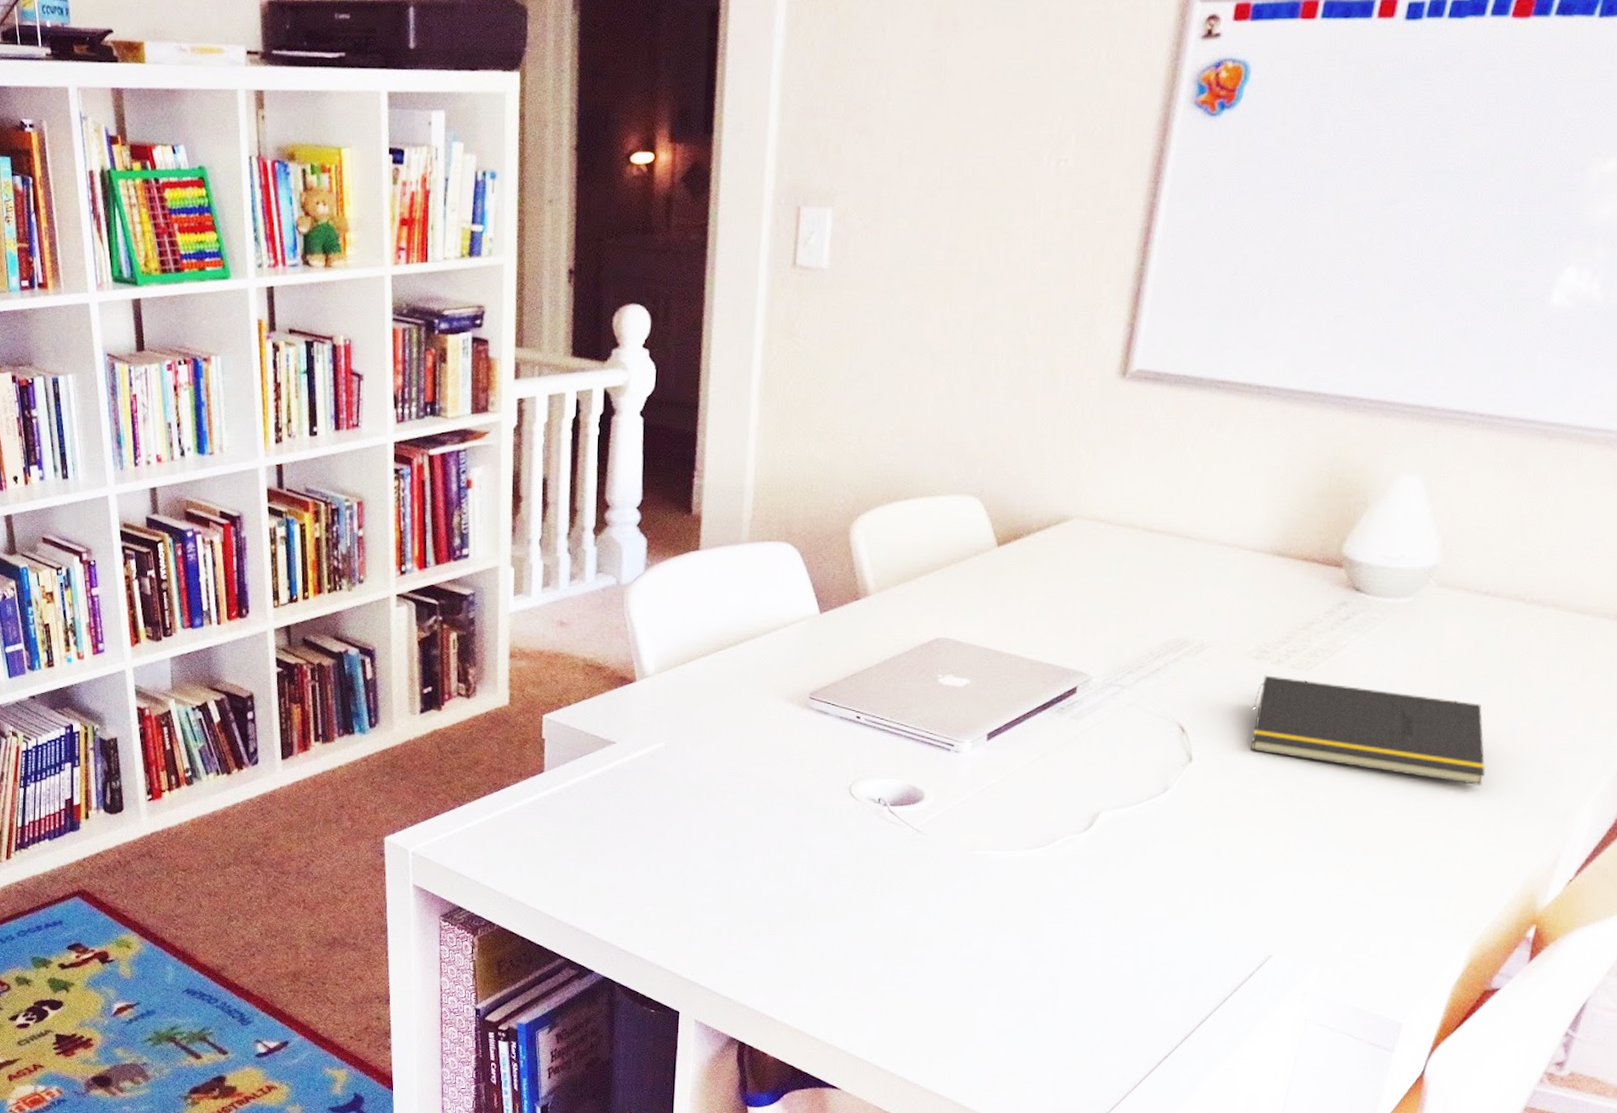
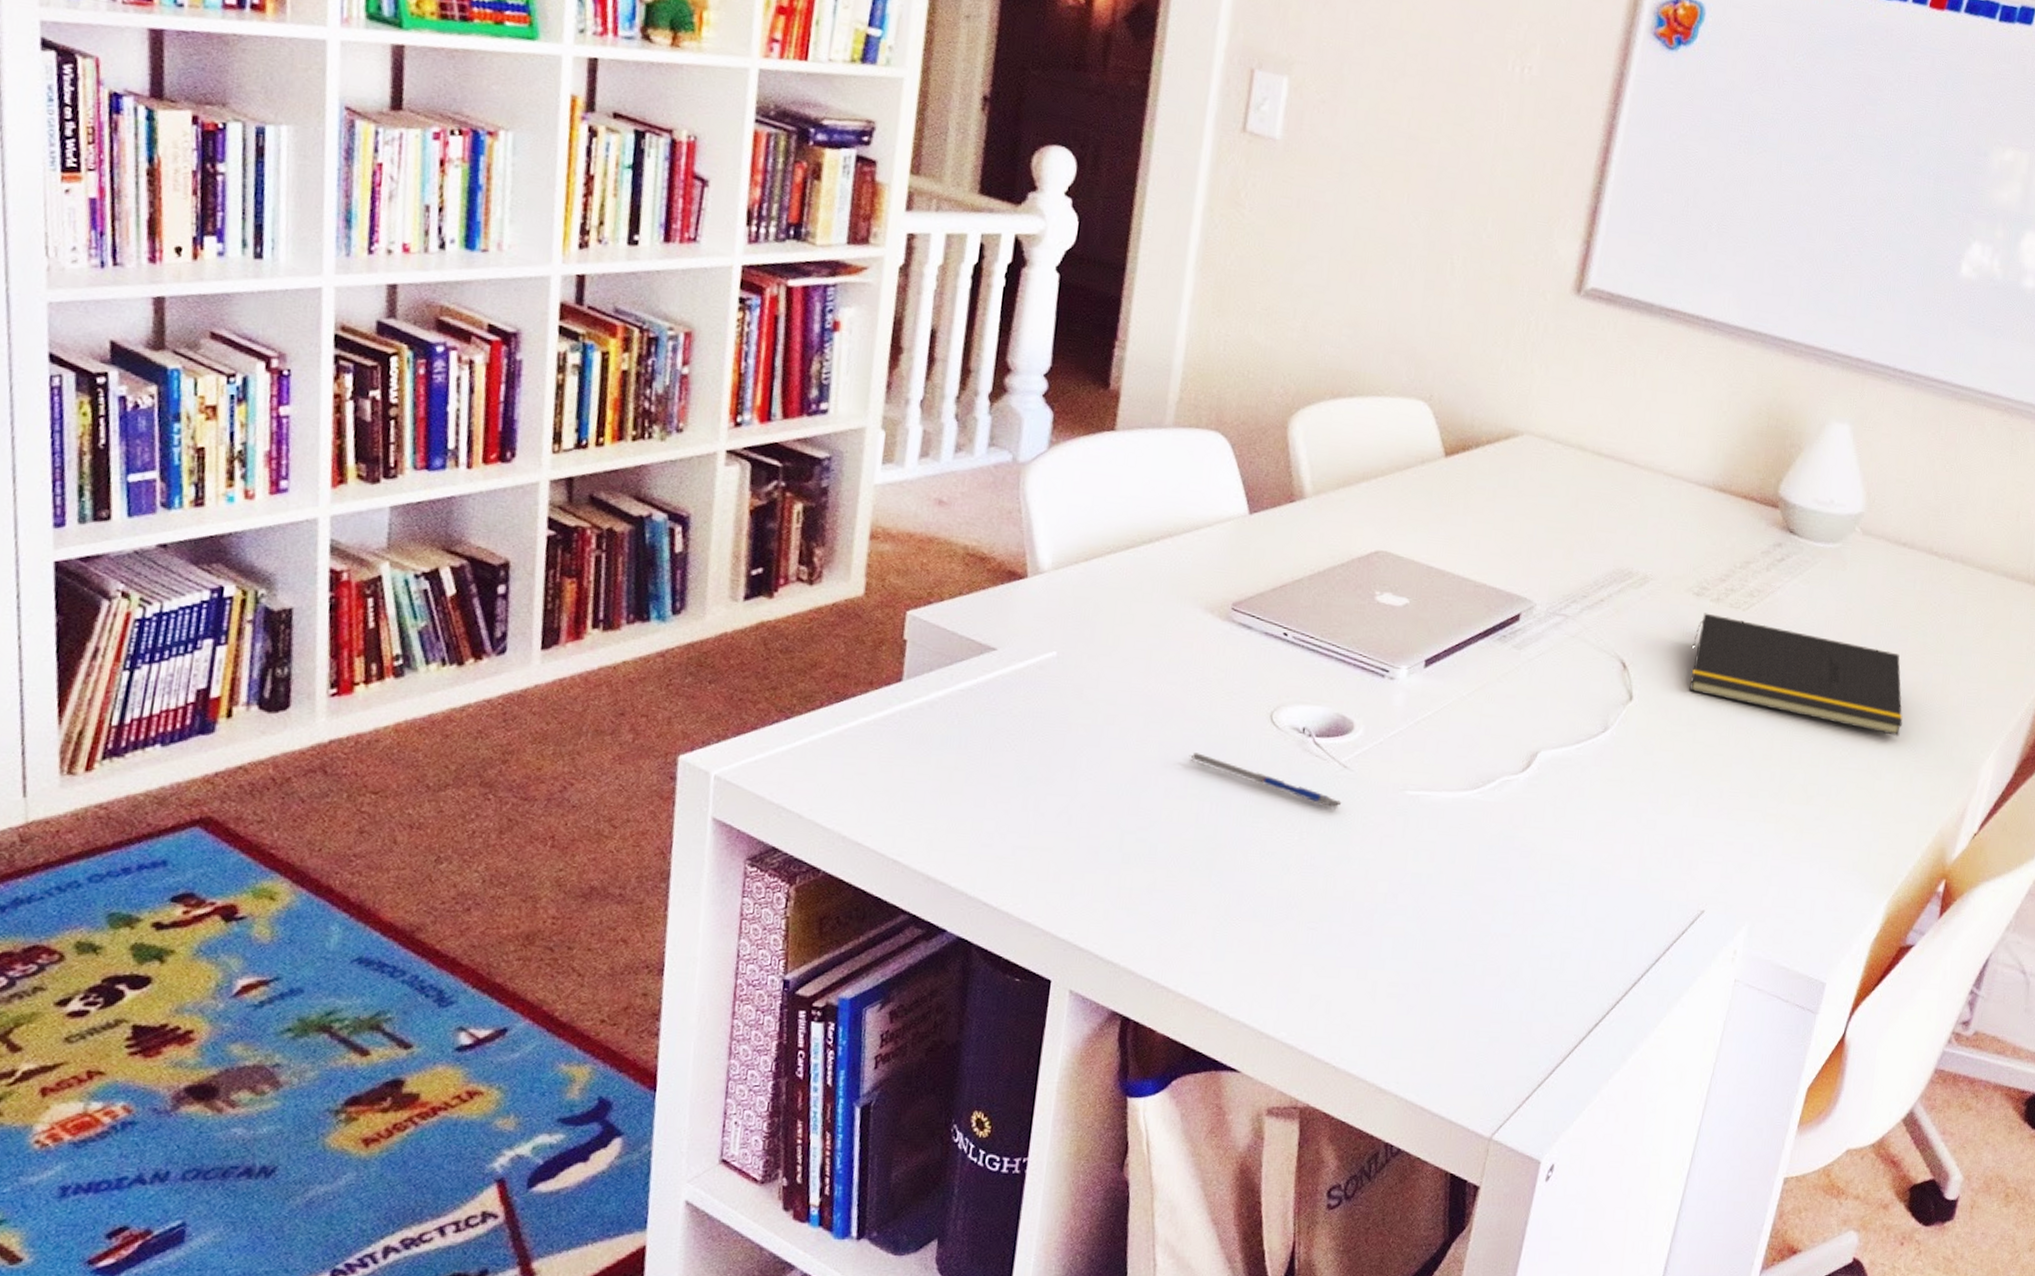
pen: none [780,823,917,869] -> present [1189,752,1342,810]

